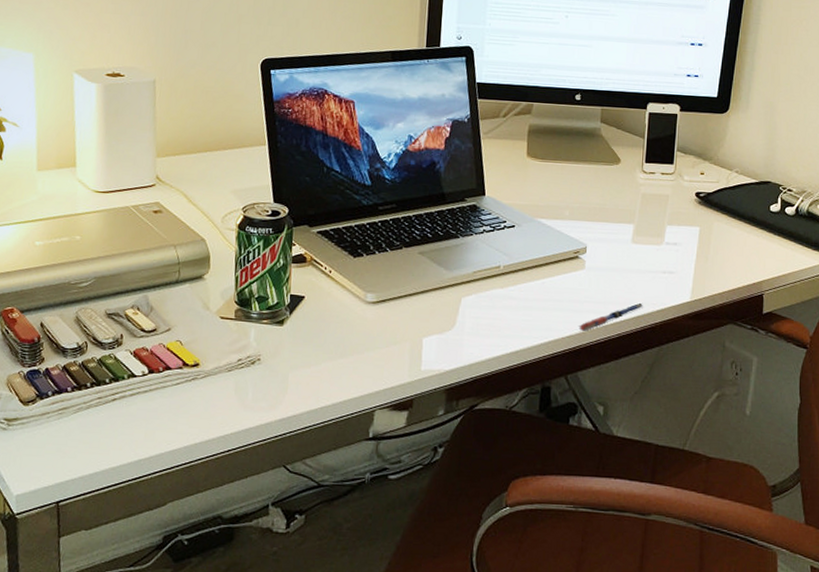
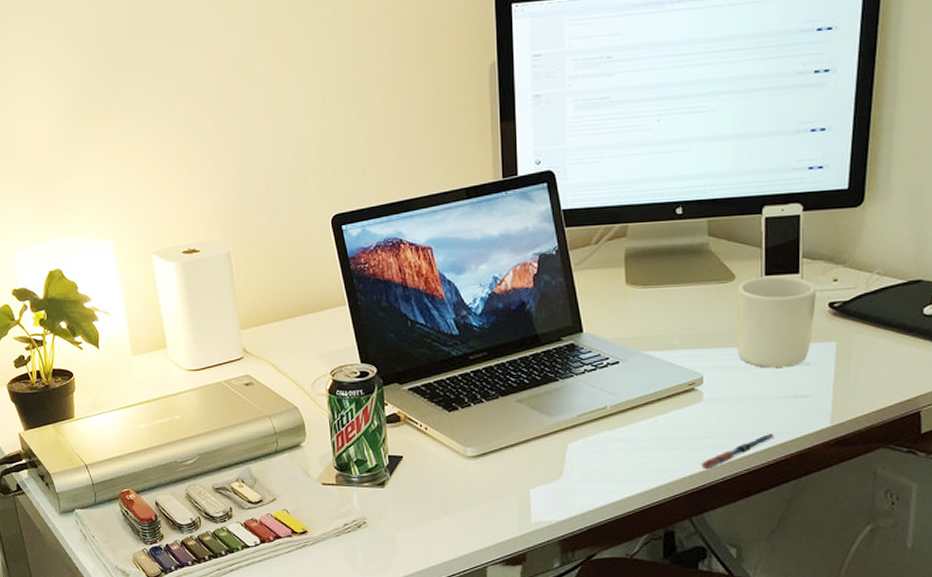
mug: none [617,163,687,245] -> present [736,275,817,368]

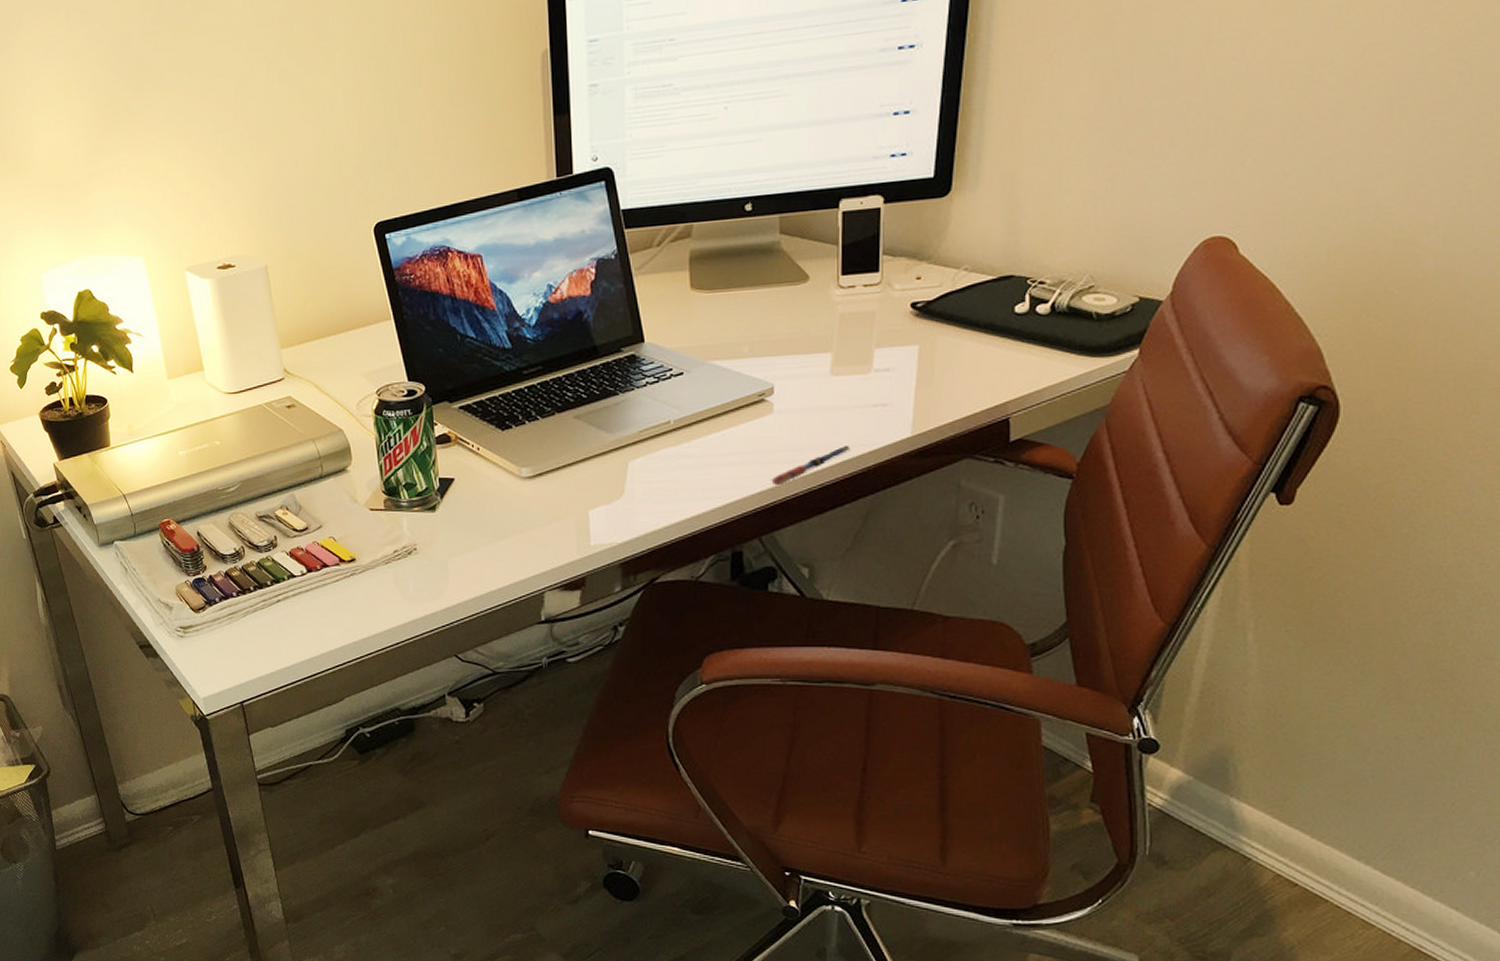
mug: present [736,275,817,368] -> none [809,274,898,375]

